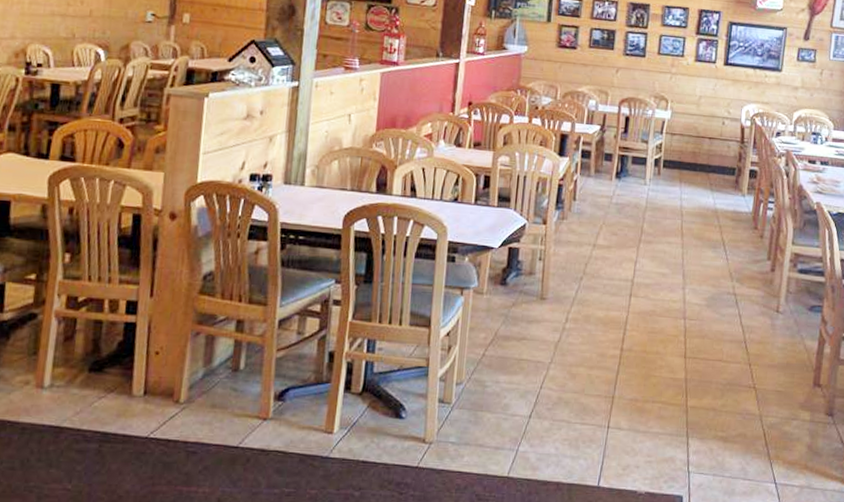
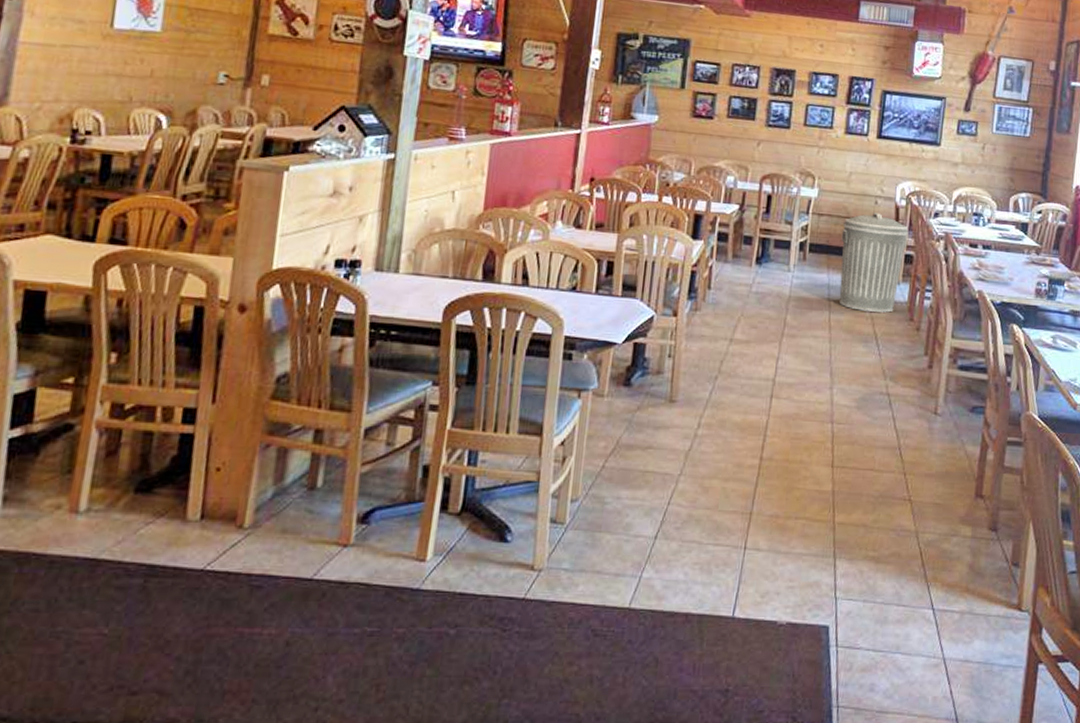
trash can: none [690,132,753,222] -> present [839,213,909,313]

